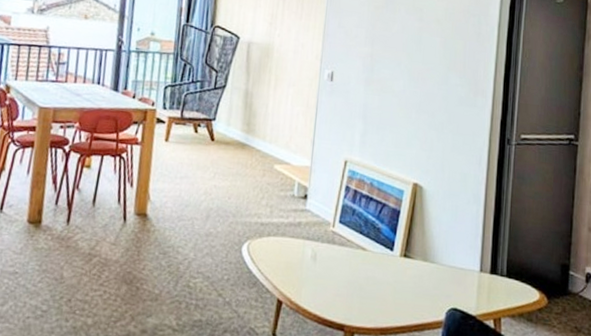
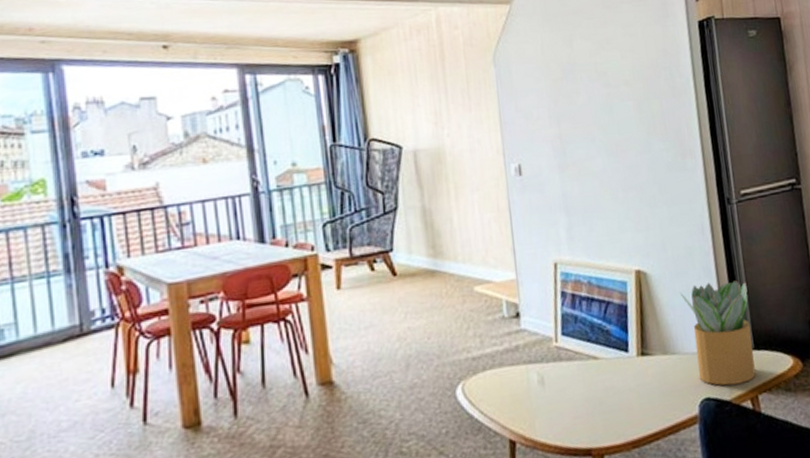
potted plant: none [448,207,510,304] -> present [679,280,756,386]

